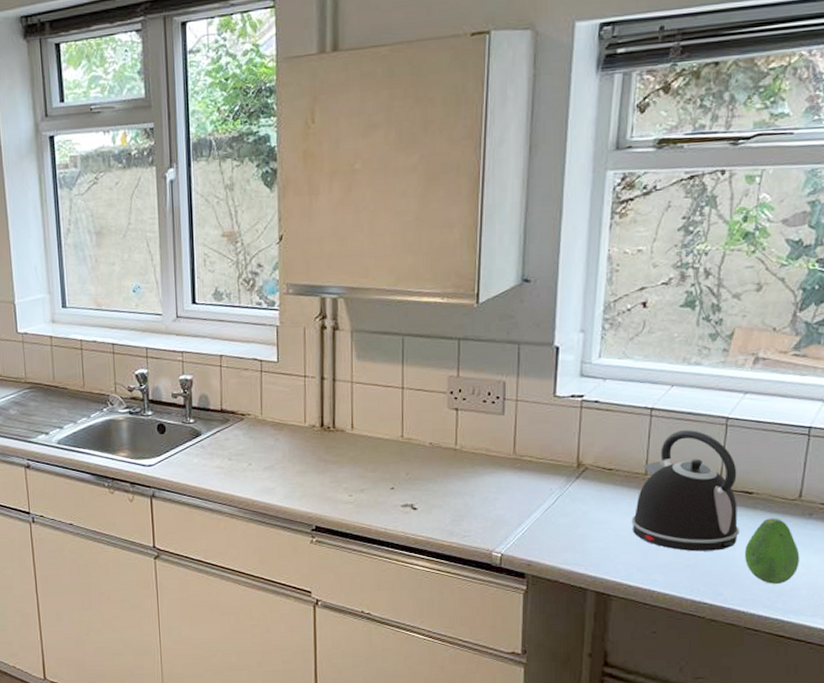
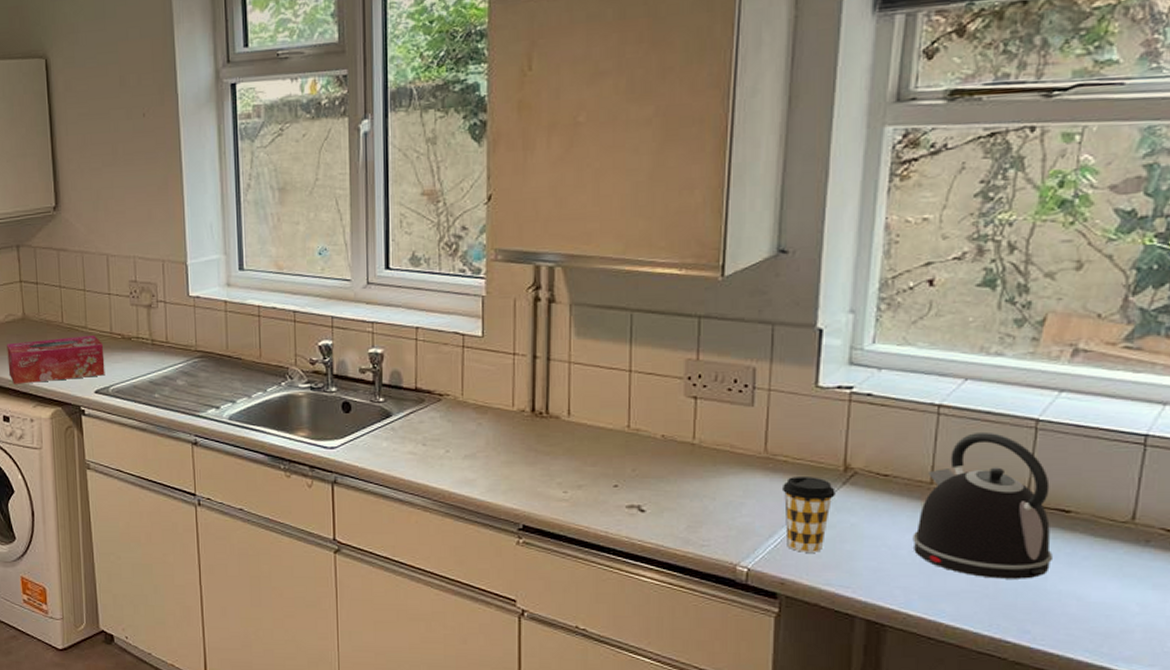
coffee cup: none [527,473,571,538] -> present [781,477,836,553]
fruit: present [744,518,800,584] -> none [1058,543,1133,624]

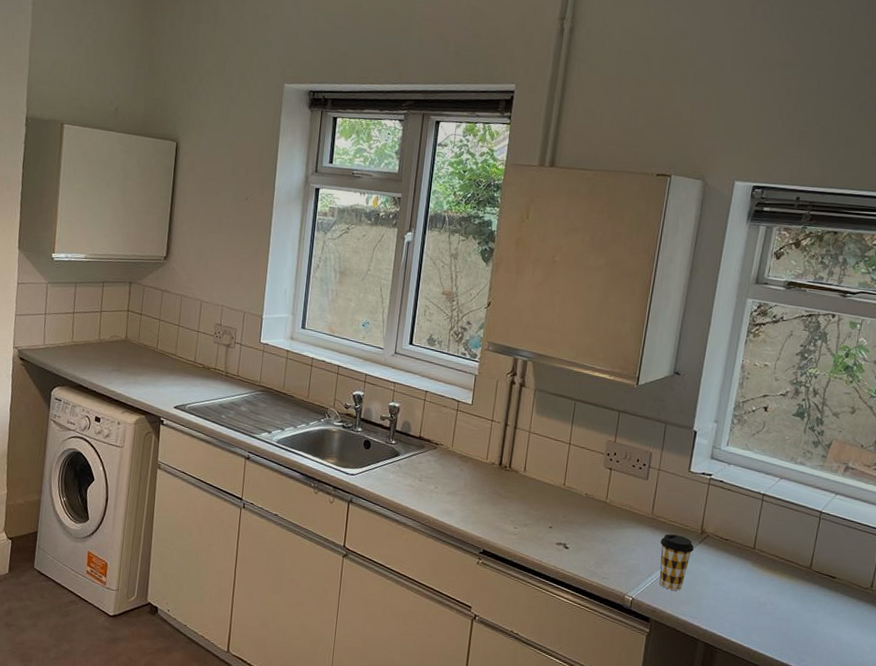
tissue box: present [7,334,105,384] -> none [106,358,187,395]
kettle: present [912,431,1052,579] -> none [739,516,825,623]

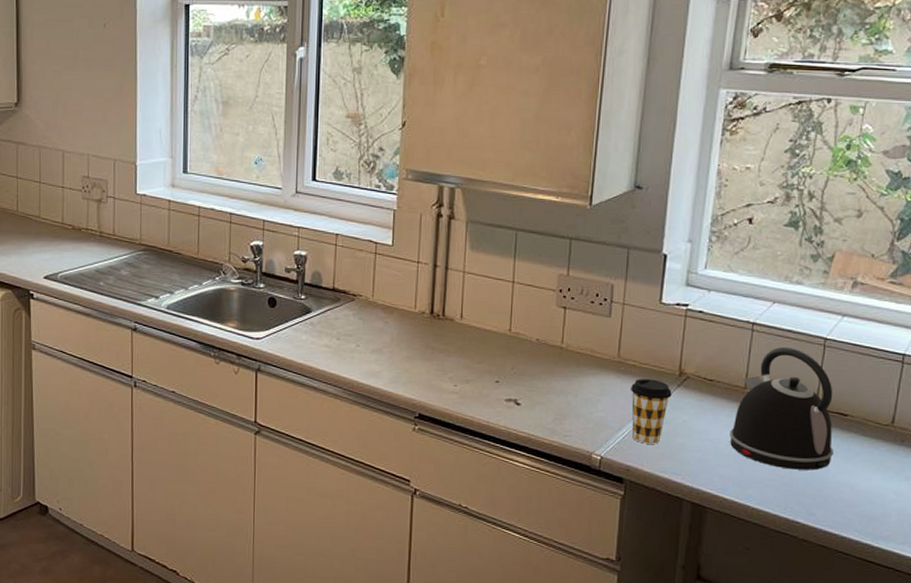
kettle: none [739,516,825,623] -> present [729,346,834,470]

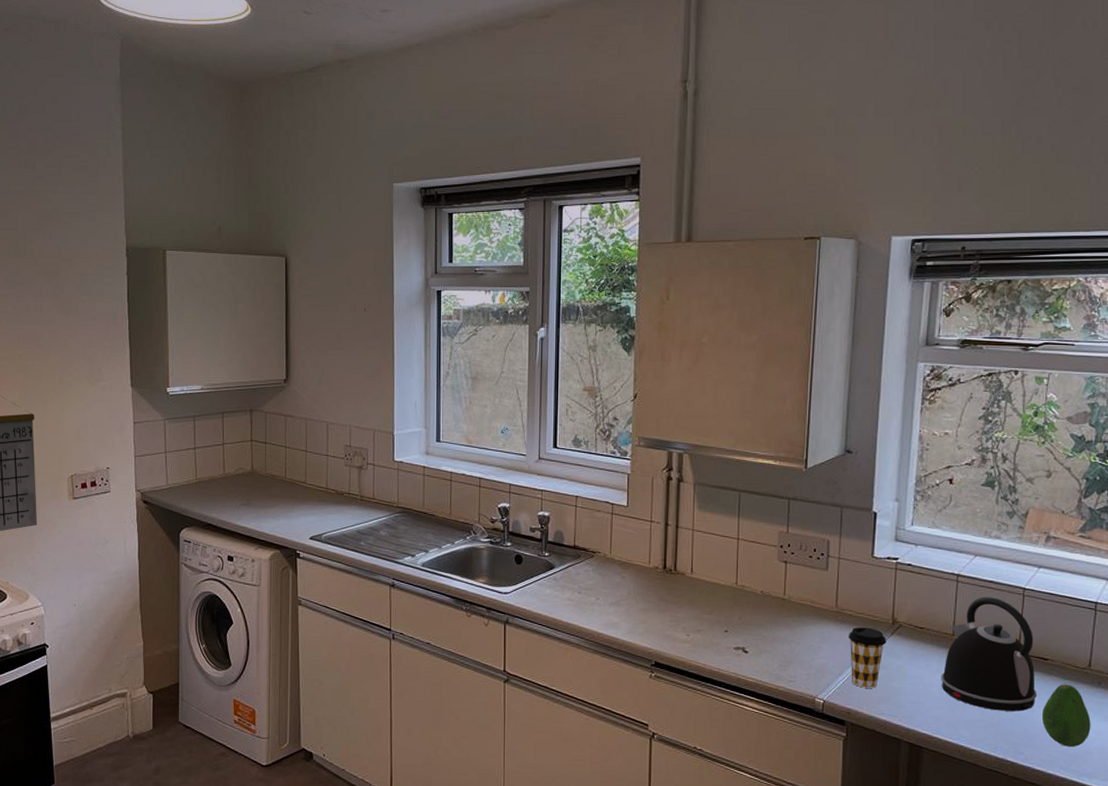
fruit: none [837,442,891,508] -> present [1041,684,1091,747]

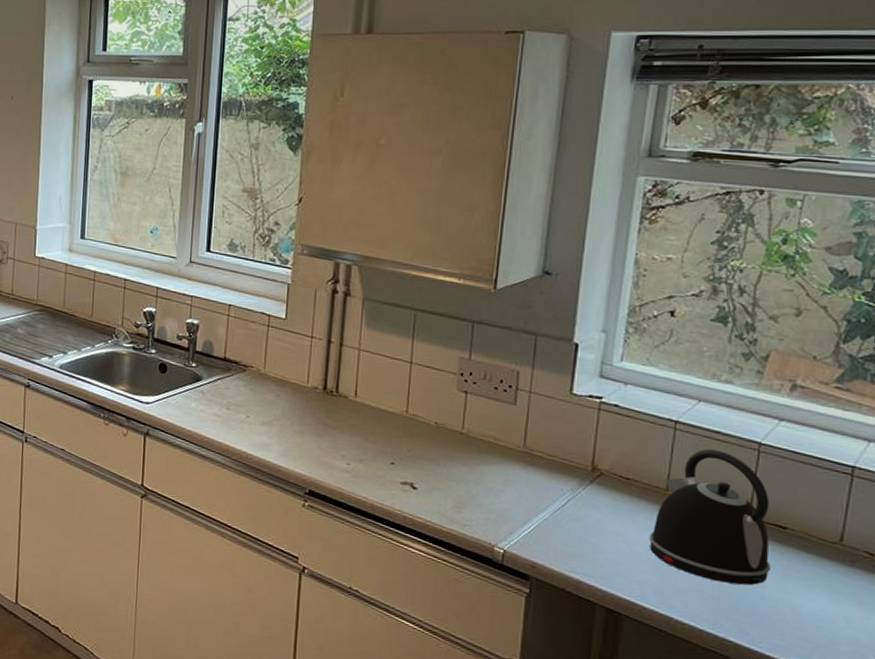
coffee cup: present [848,627,886,688] -> none [536,471,584,542]
fruit: present [1041,684,1091,747] -> none [775,558,840,634]

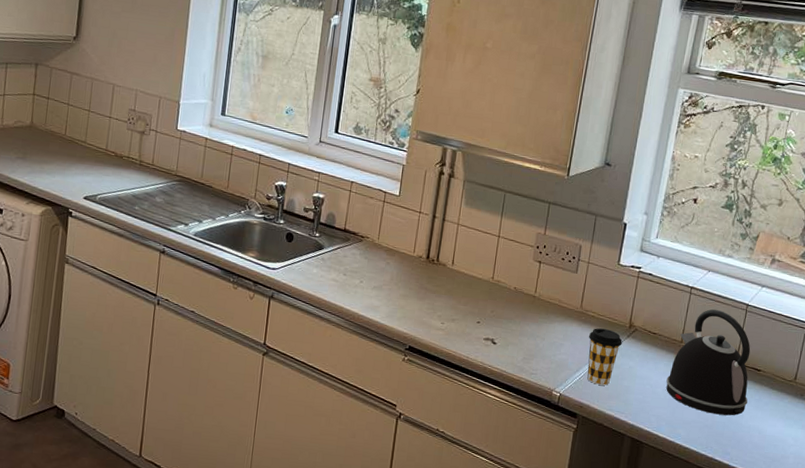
coffee cup: none [536,471,584,542] -> present [587,328,622,386]

